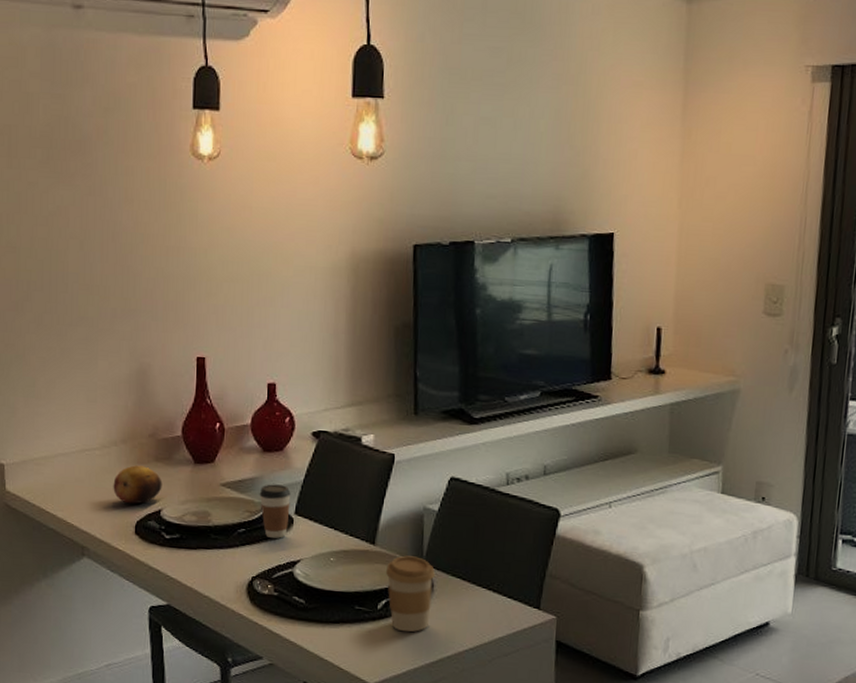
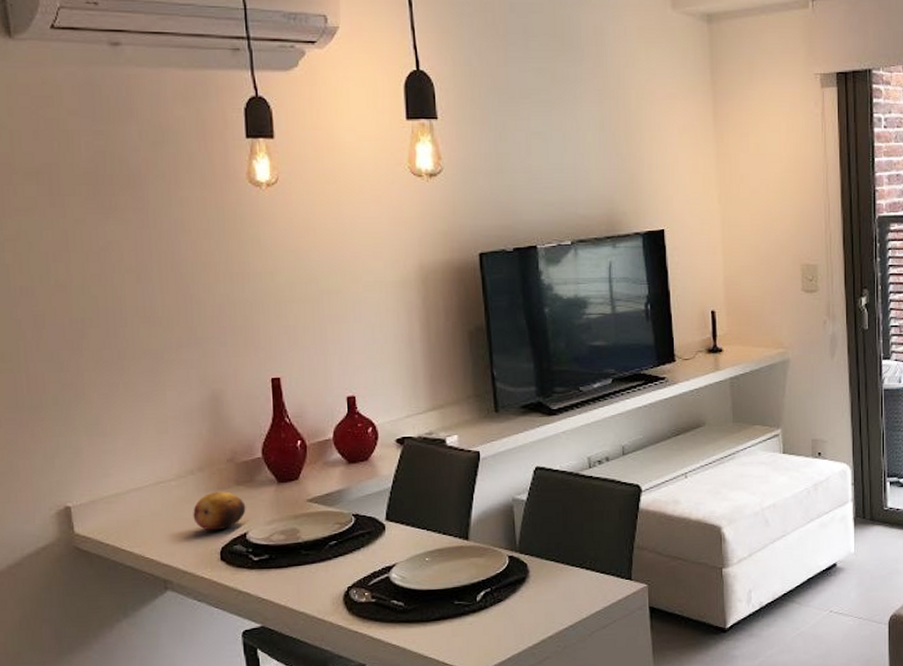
coffee cup: present [259,484,291,539] -> none [348,493,381,546]
coffee cup: present [386,555,436,633] -> none [482,546,530,620]

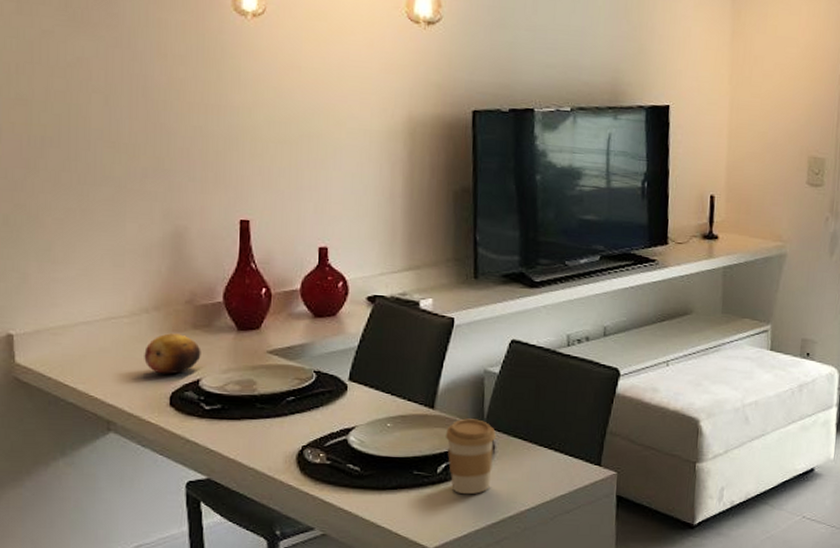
coffee cup: none [482,546,530,620] -> present [446,418,497,495]

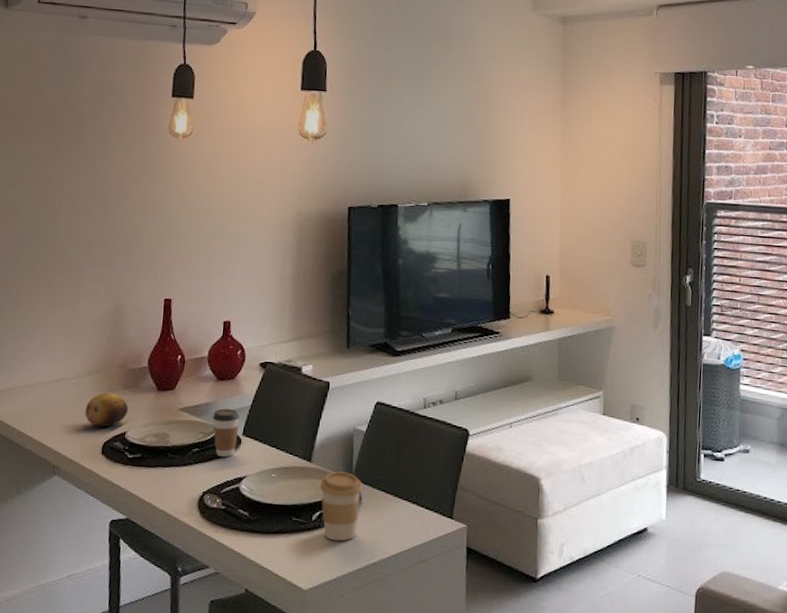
coffee cup: none [310,350,344,406] -> present [212,408,240,457]

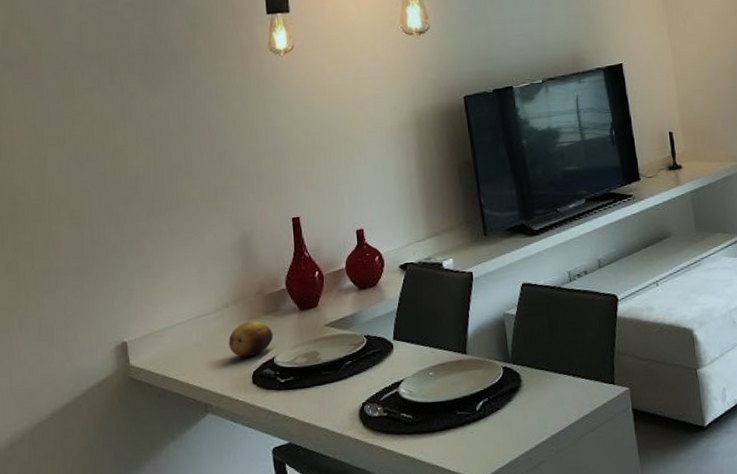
coffee cup: present [212,408,240,457] -> none [360,316,389,365]
coffee cup: present [320,471,363,542] -> none [479,357,523,427]

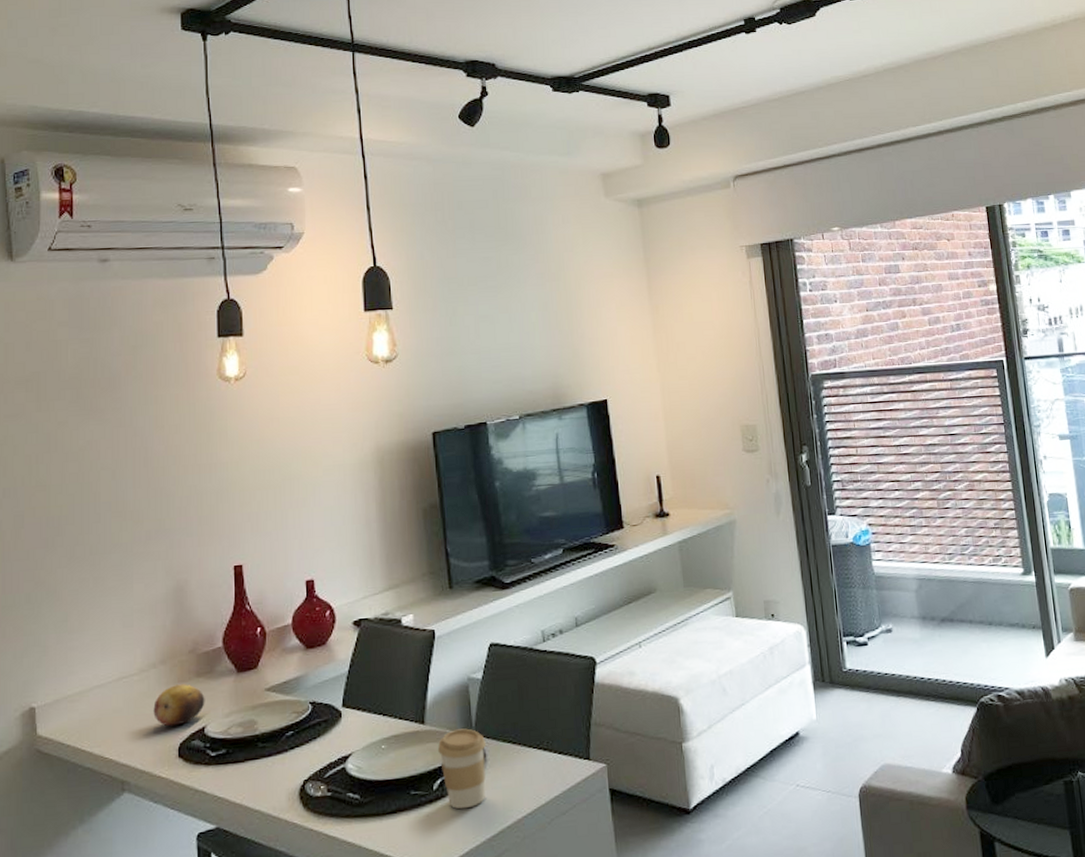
coffee cup: none [479,357,523,427] -> present [438,728,487,809]

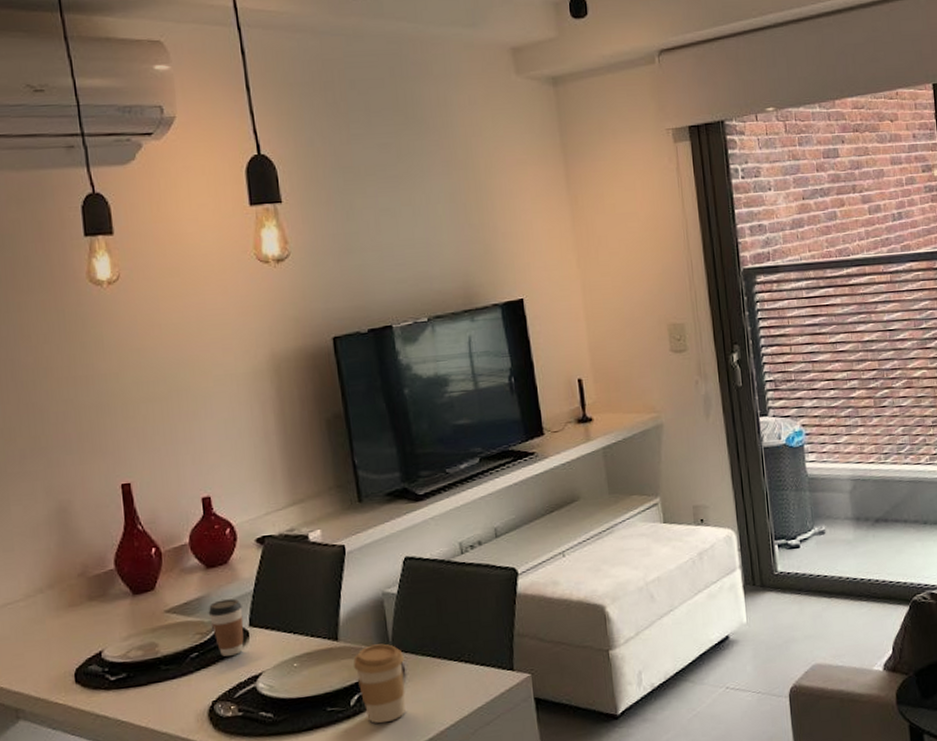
fruit: present [153,684,205,727] -> none [43,608,100,653]
coffee cup: none [305,679,337,736] -> present [208,598,244,656]

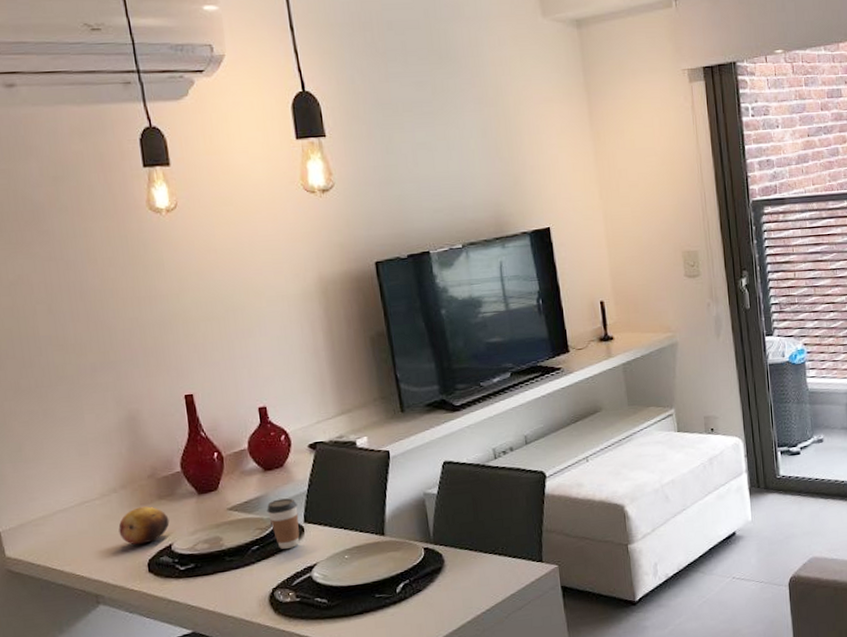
fruit: none [43,608,100,653] -> present [118,506,170,545]
coffee cup: present [353,643,406,724] -> none [399,538,446,609]

